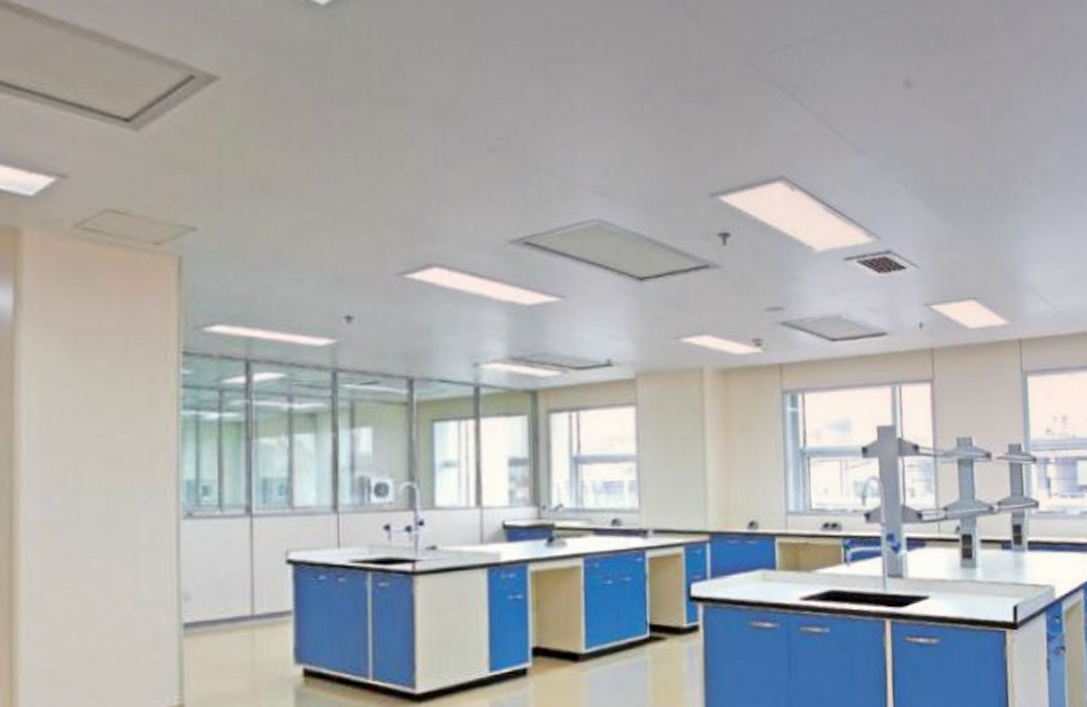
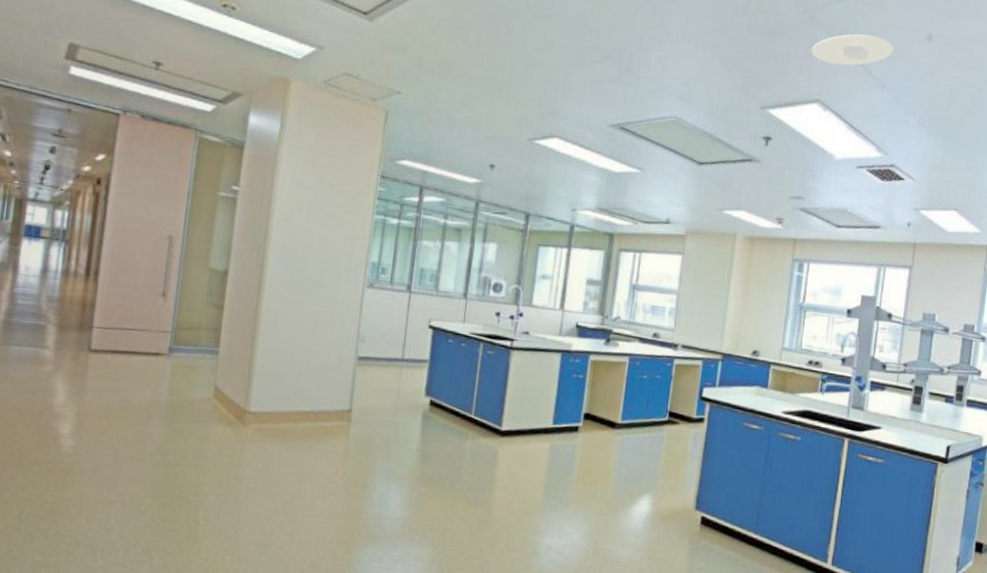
recessed light: none [763,87,867,129] -> present [811,34,894,66]

